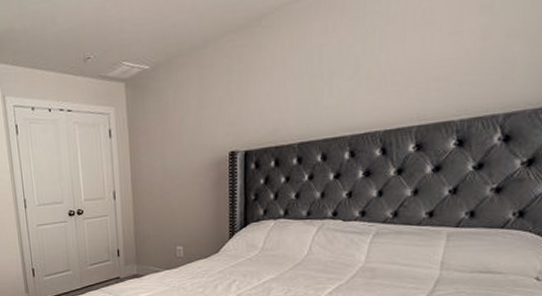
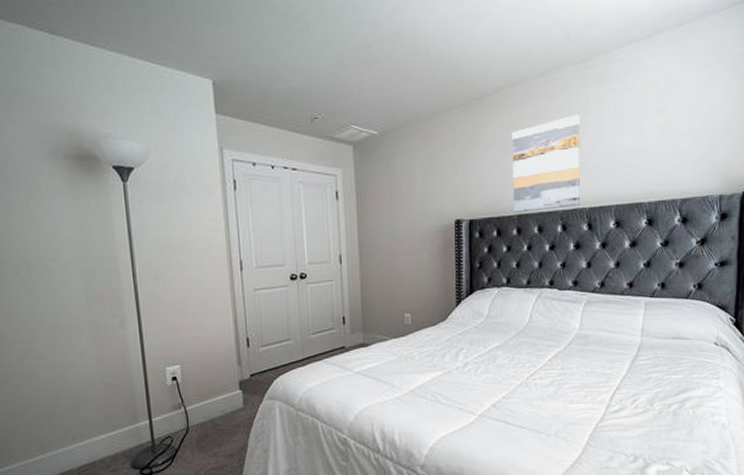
wall art: none [293,24,378,141] -> present [512,114,580,212]

